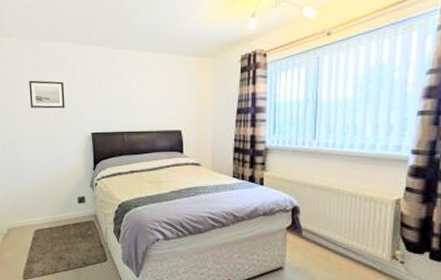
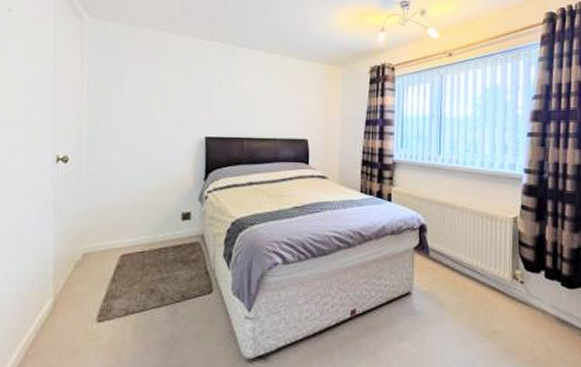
wall art: present [29,80,65,109] -> none [131,72,177,107]

